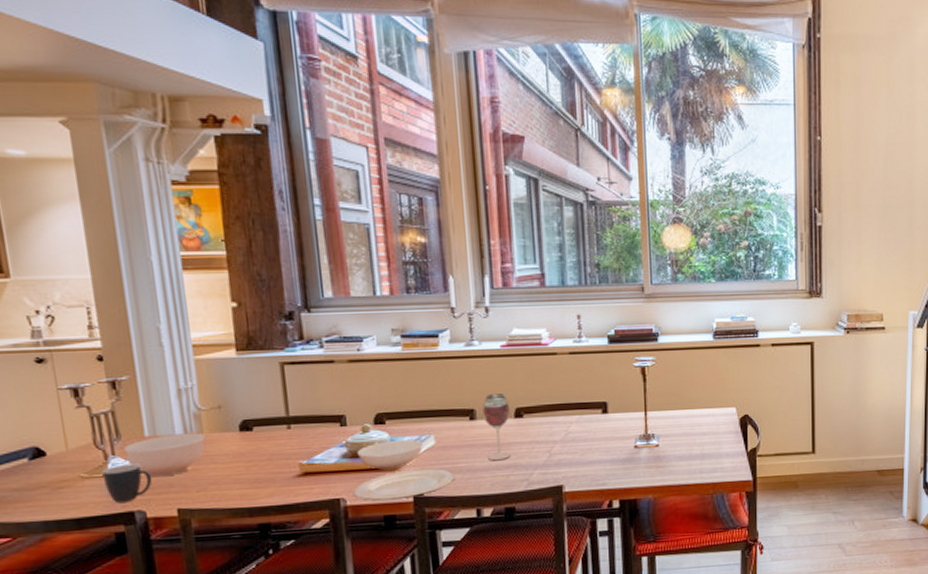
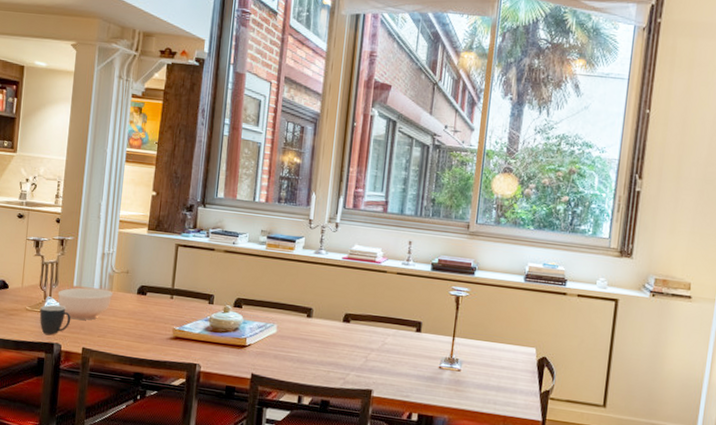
plate: present [354,468,455,501] -> none [208,350,287,375]
bowl: present [356,439,423,471] -> none [216,322,267,348]
wineglass: present [482,394,511,461] -> none [315,297,341,357]

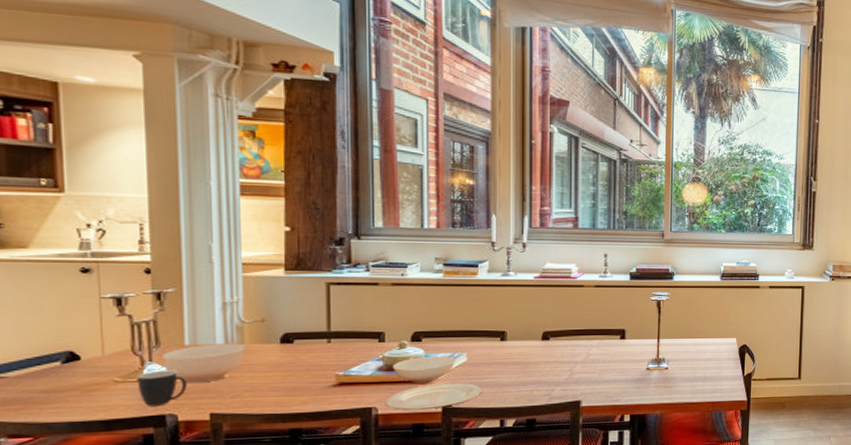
plate: none [208,350,287,375] -> present [386,382,483,411]
bowl: none [216,322,267,348] -> present [392,356,455,383]

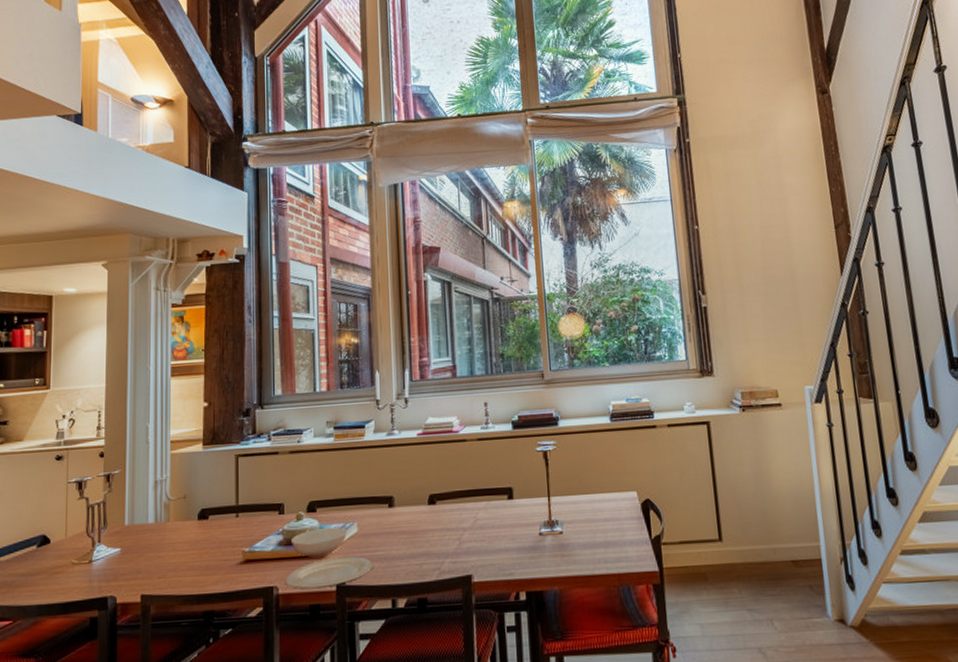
mug: present [137,370,188,407] -> none [88,550,125,589]
bowl: present [161,343,246,383] -> none [107,521,171,564]

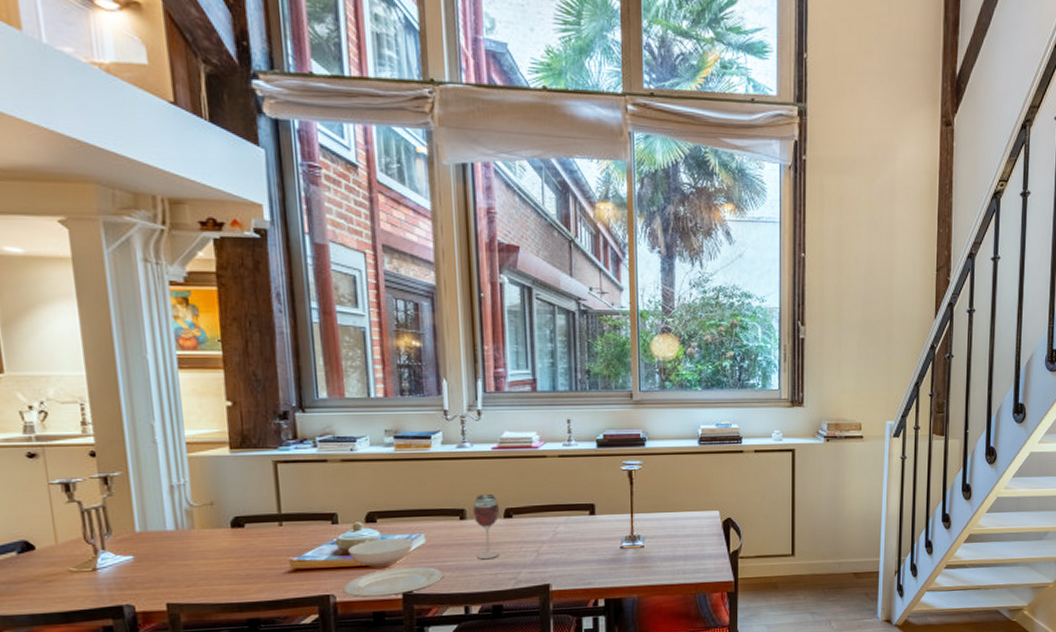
wineglass: none [400,480,425,549] -> present [473,494,500,560]

